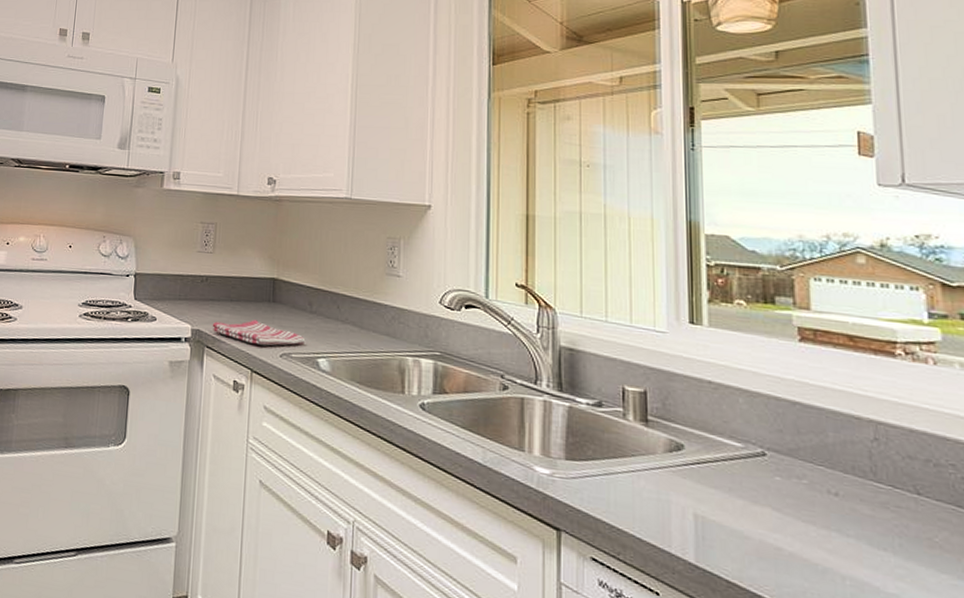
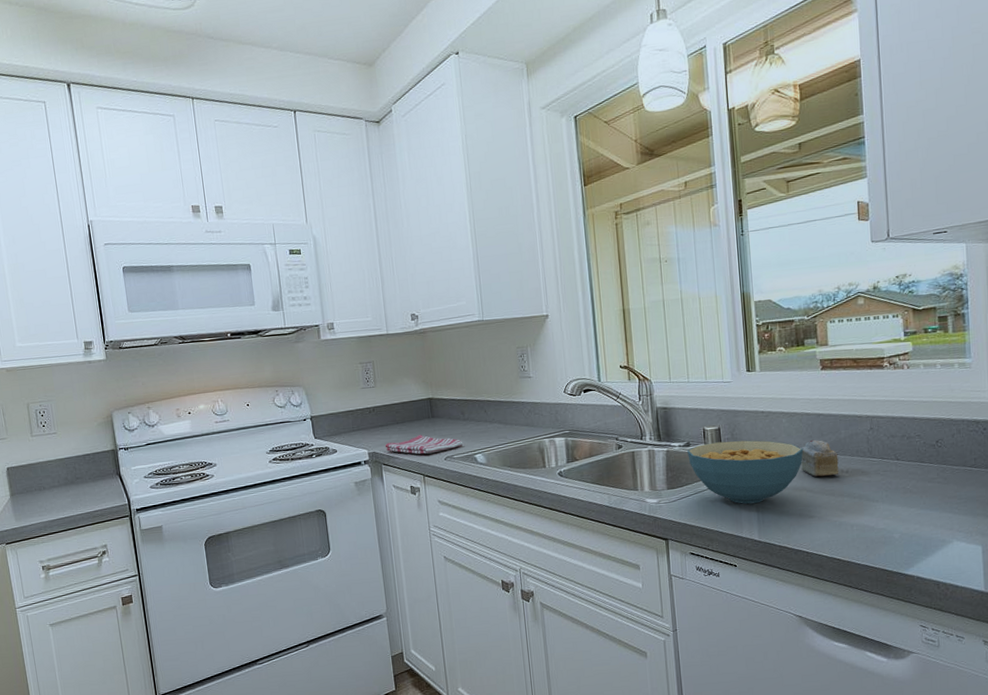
cereal bowl: none [598,408,769,510] -> present [687,440,804,504]
cake slice: none [764,436,824,495] -> present [800,439,839,477]

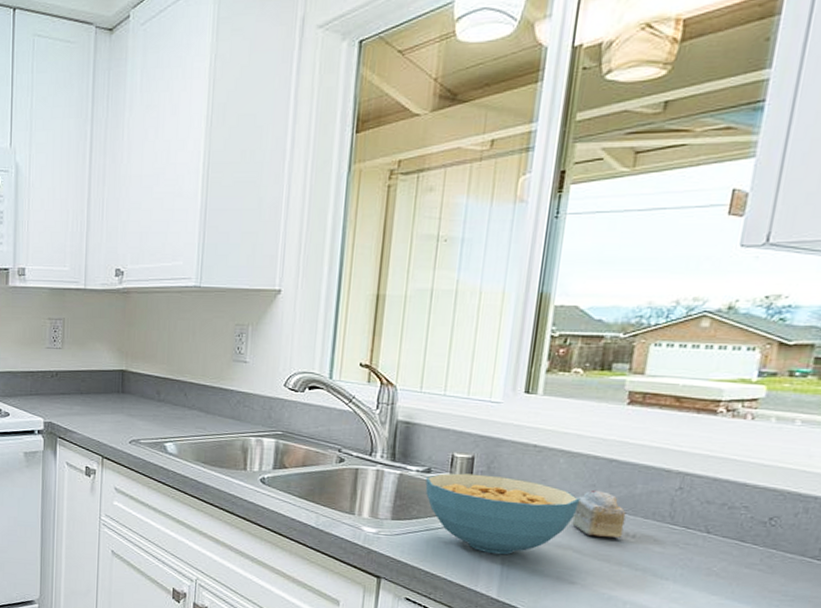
dish towel: present [385,435,463,455] -> none [63,410,154,434]

